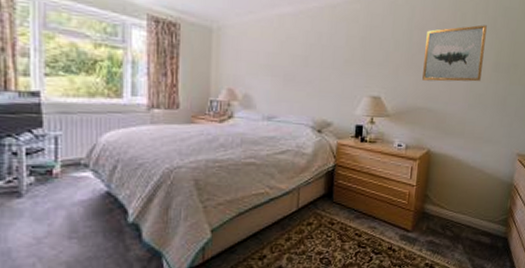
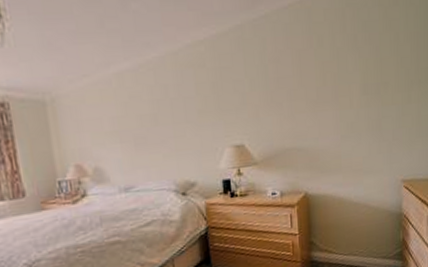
wall art: present [422,25,487,82] -> none [283,45,350,118]

